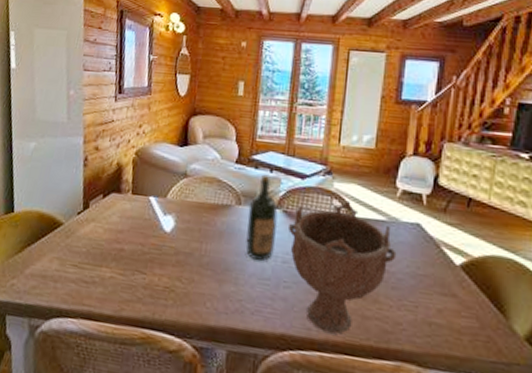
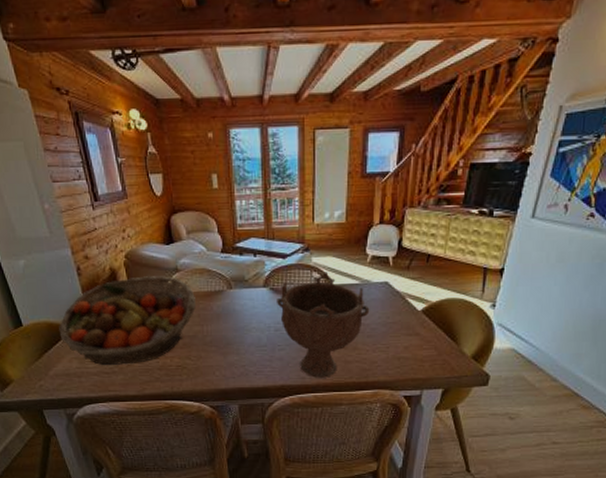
fruit basket: none [47,176,200,276] -> present [59,276,196,365]
wine bottle: present [245,174,278,261] -> none [239,259,268,332]

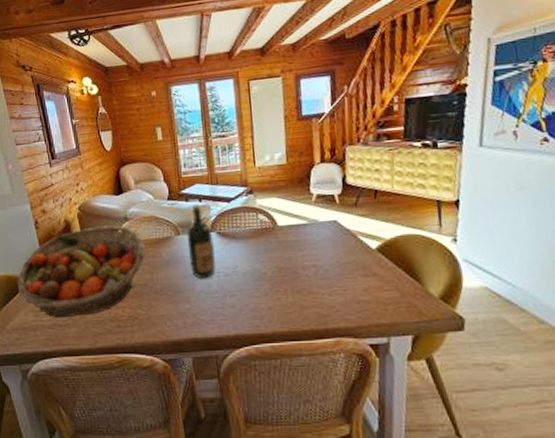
wine bottle: none [239,259,268,332] -> present [186,204,217,278]
decorative bowl: present [277,272,370,378] -> none [224,213,321,326]

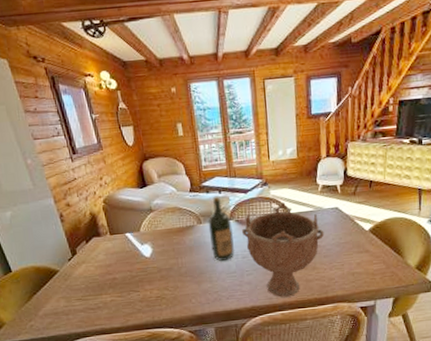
fruit basket: present [17,225,145,317] -> none [45,216,170,302]
decorative bowl: none [224,213,321,326] -> present [242,202,324,297]

